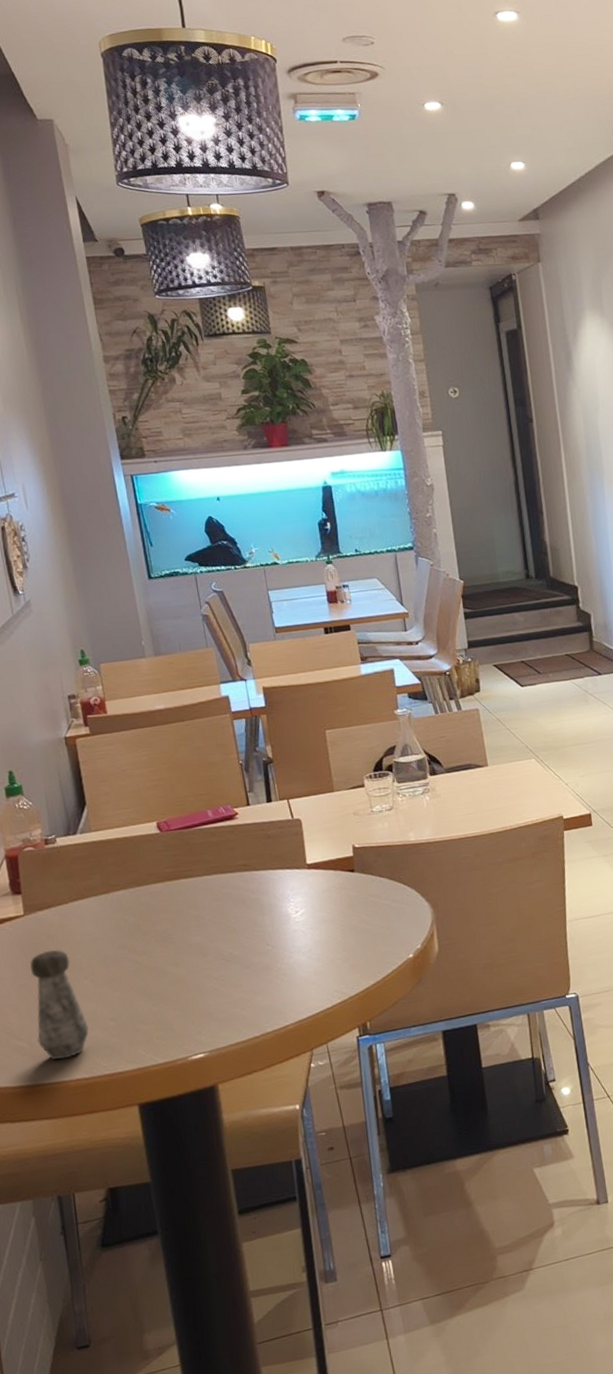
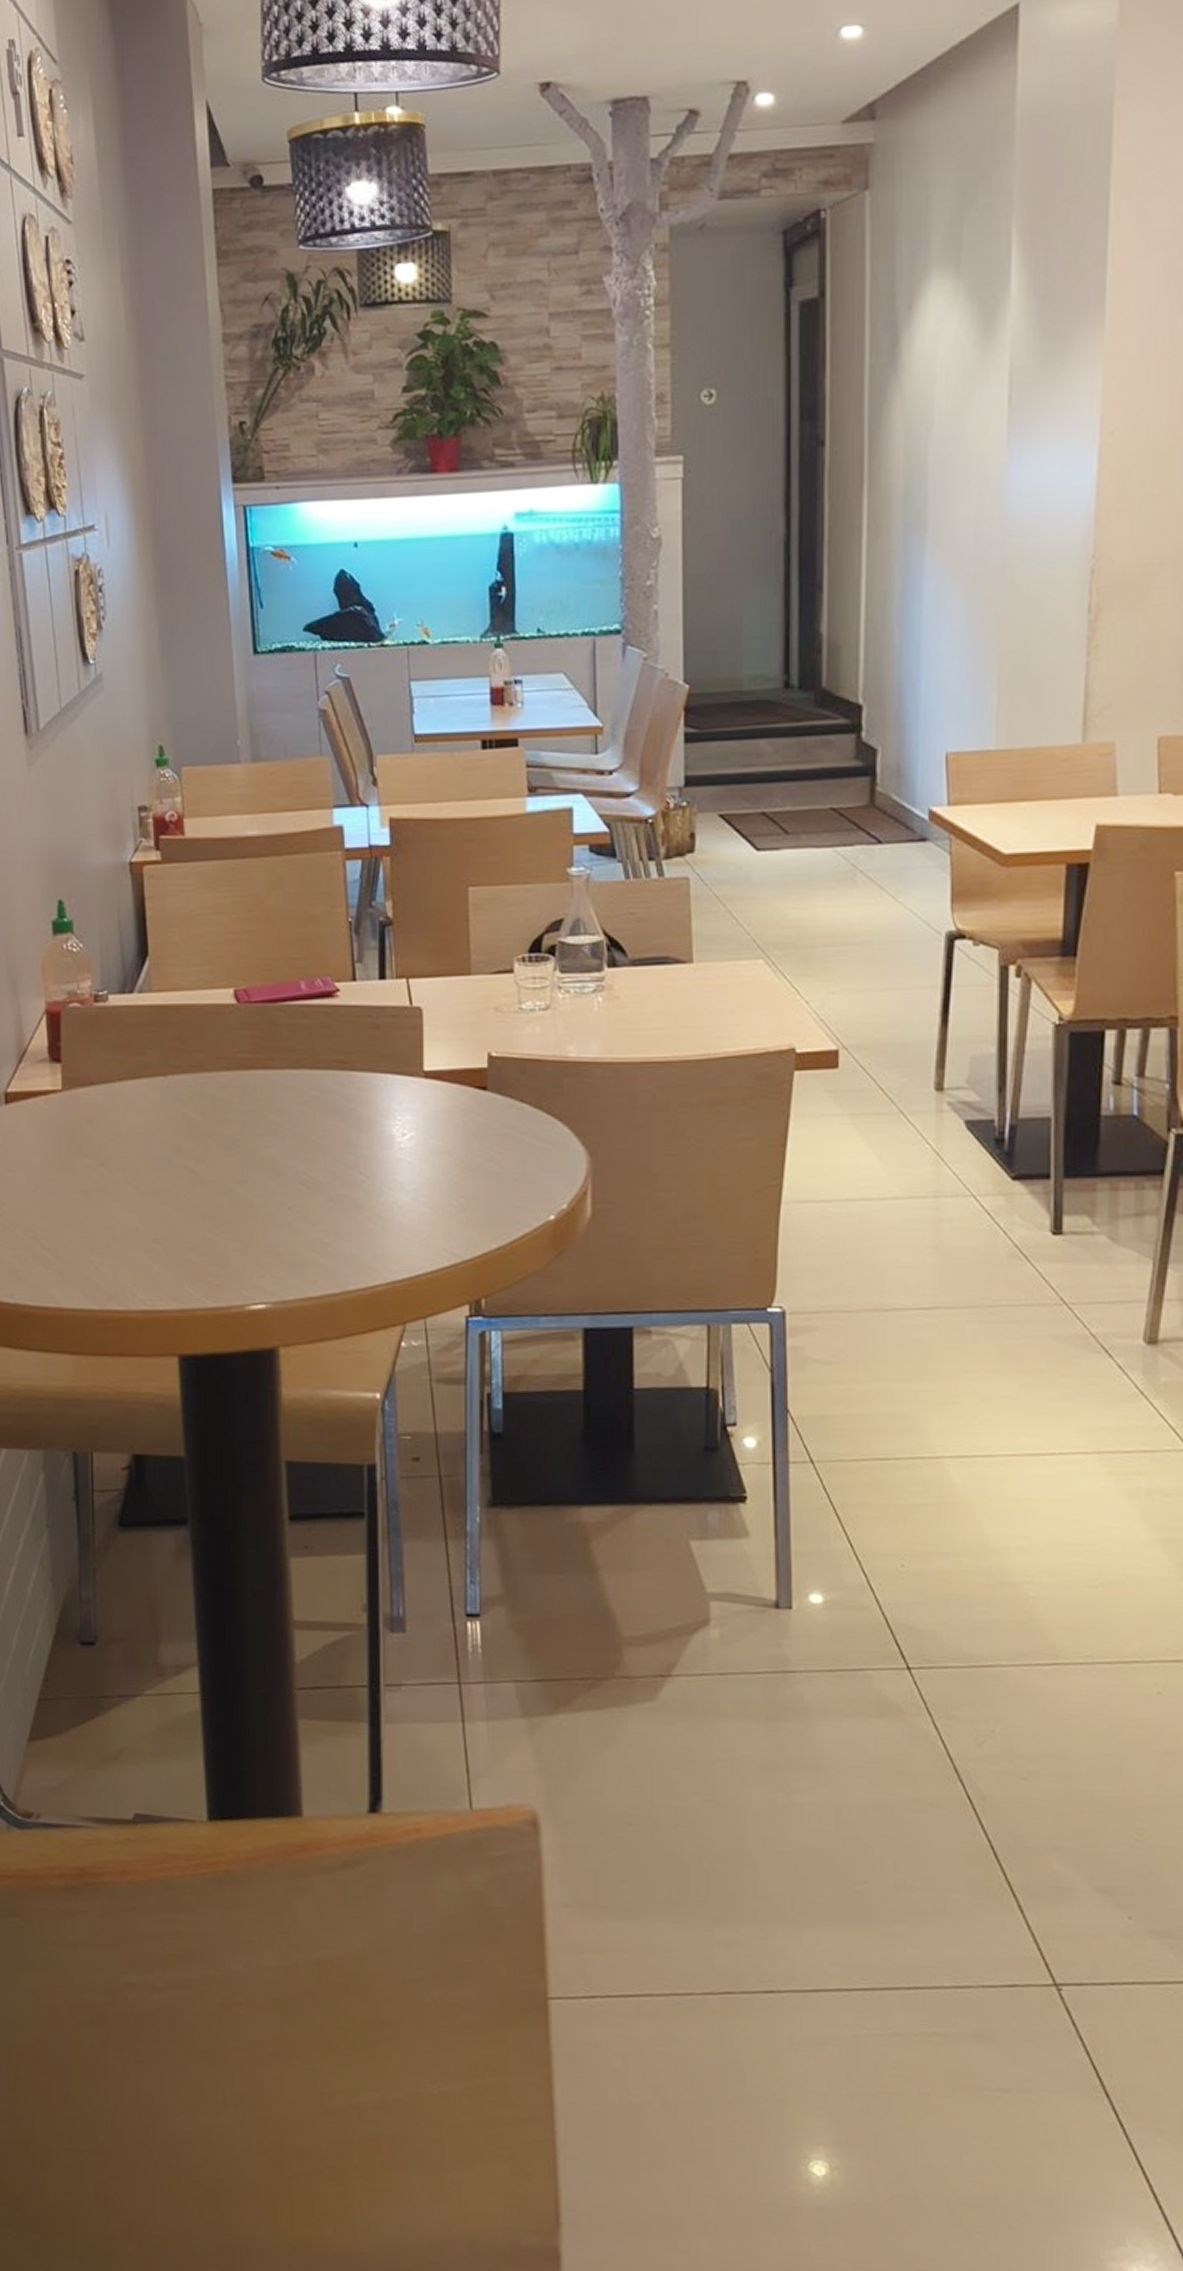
salt shaker: present [30,950,90,1060] -> none [65,1141,128,1282]

